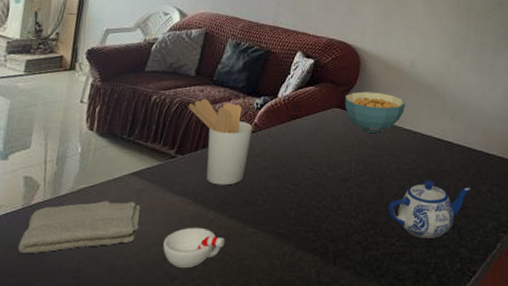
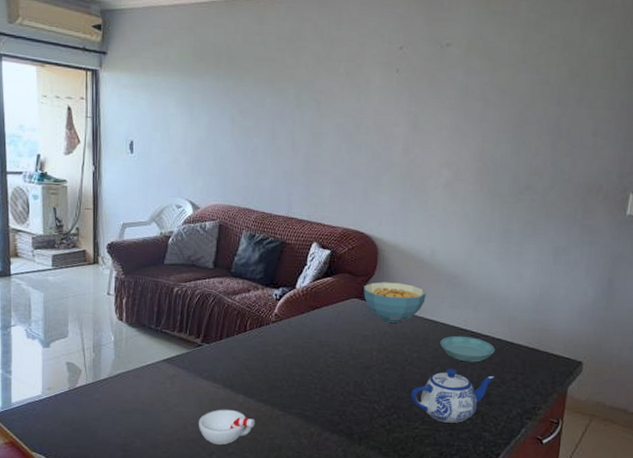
washcloth: present [17,201,141,254] -> none [70,385,176,430]
utensil holder: present [188,99,253,186] -> none [210,290,274,372]
saucer: none [418,146,471,174] -> present [440,335,495,363]

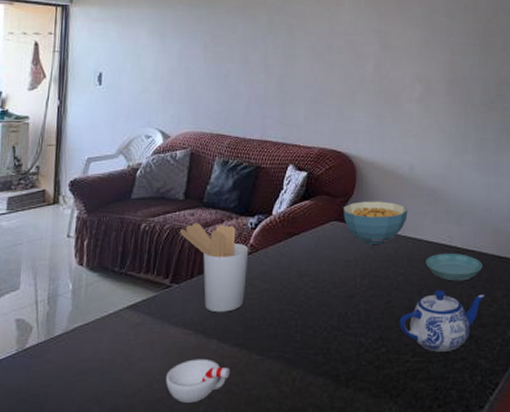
utensil holder: none [210,290,274,372] -> present [180,223,249,313]

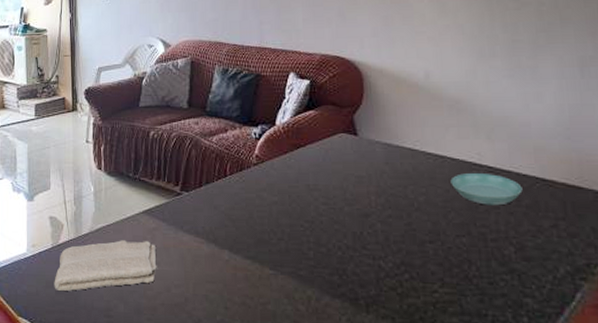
washcloth: none [15,337,140,401] -> present [54,240,158,292]
cup: present [165,358,230,404] -> none [182,267,244,312]
utensil holder: present [180,223,249,313] -> none [186,132,255,223]
cereal bowl: present [343,201,408,244] -> none [351,112,426,159]
teapot: present [399,290,486,352] -> none [423,214,529,285]

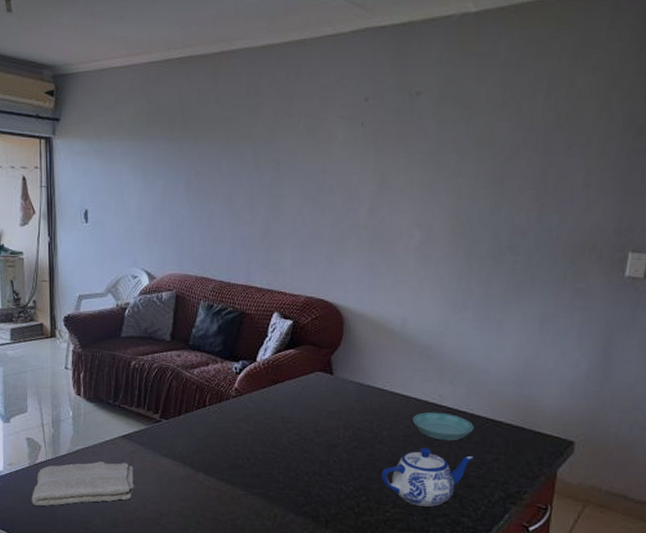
teapot: none [423,214,529,285] -> present [381,447,475,507]

